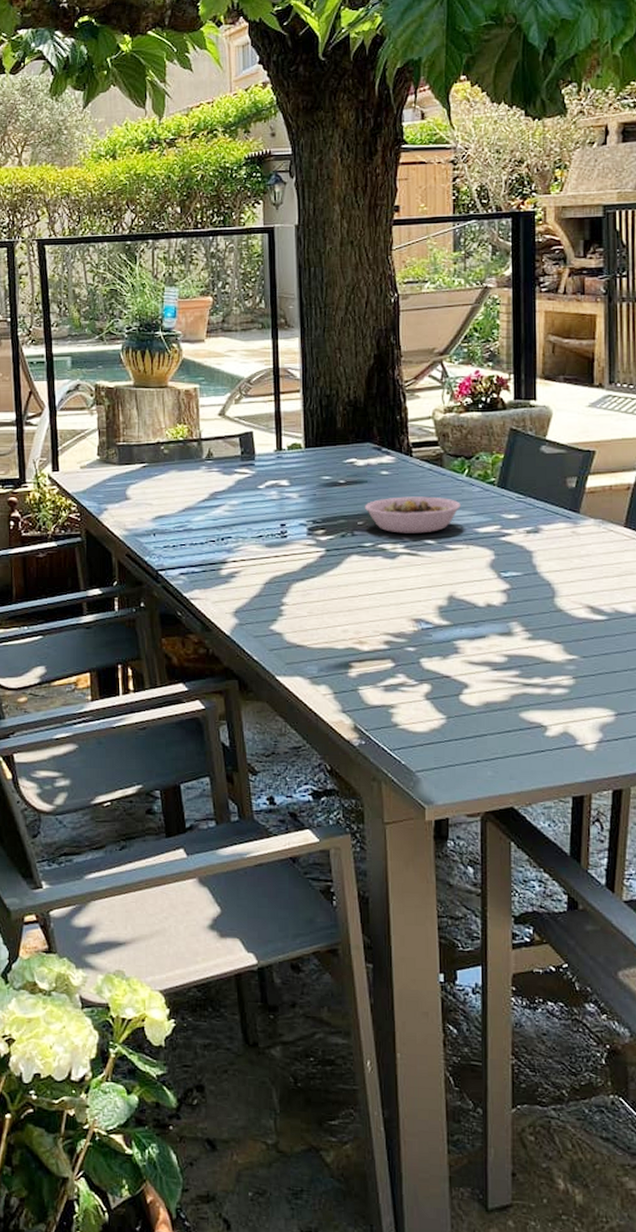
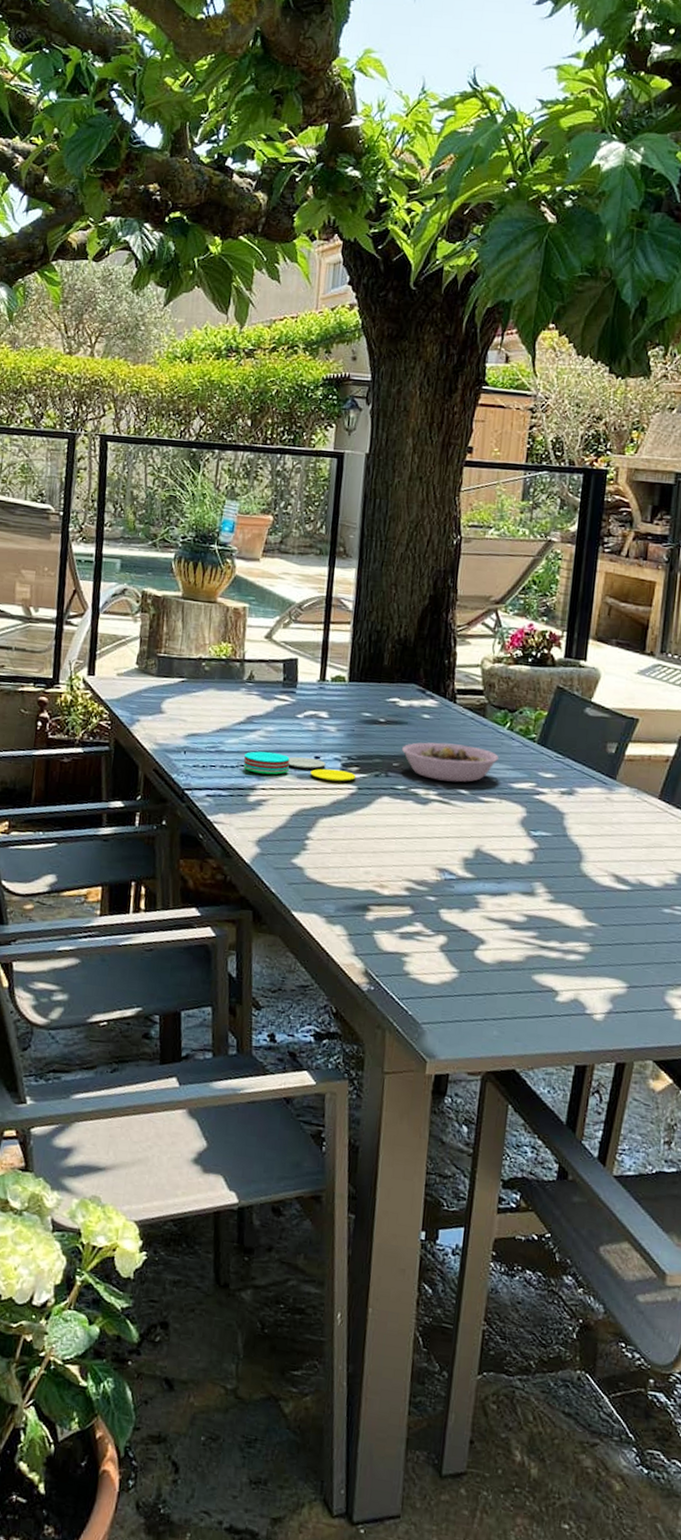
plate: none [212,526,323,547] -> present [243,751,356,782]

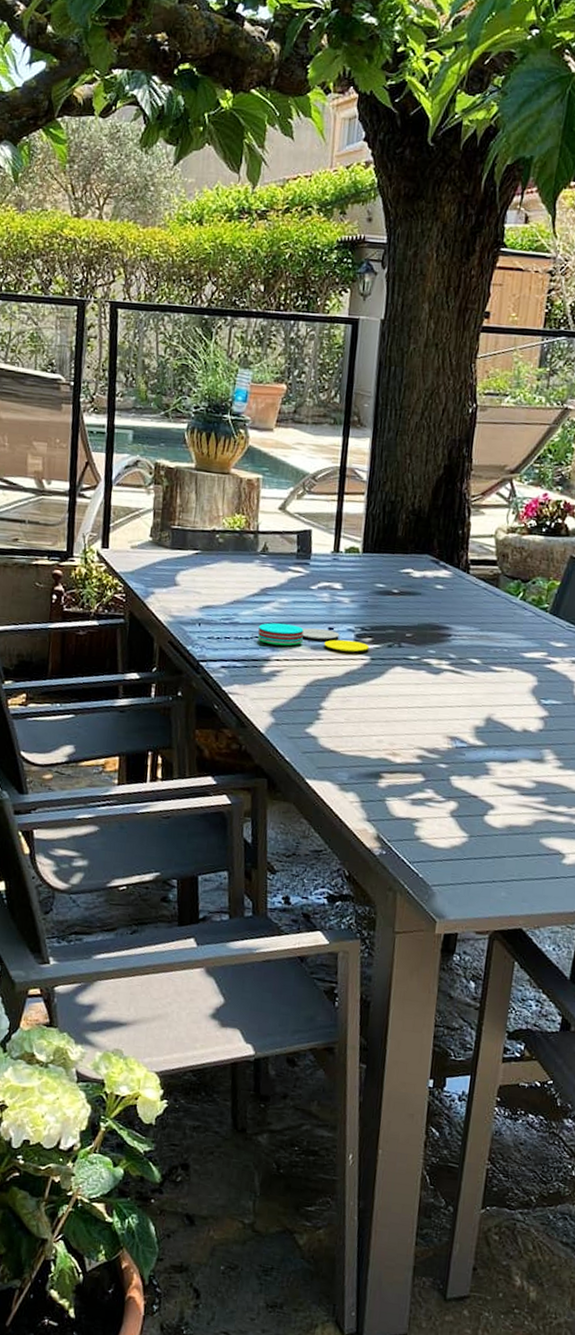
bowl: present [401,742,499,783] -> none [414,612,511,652]

